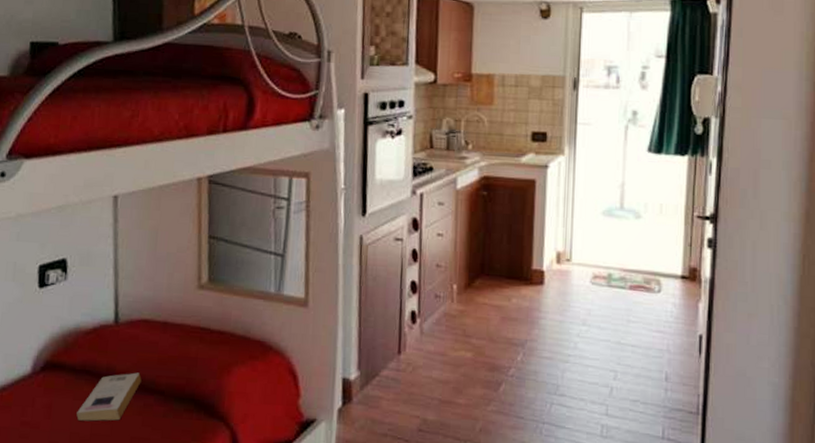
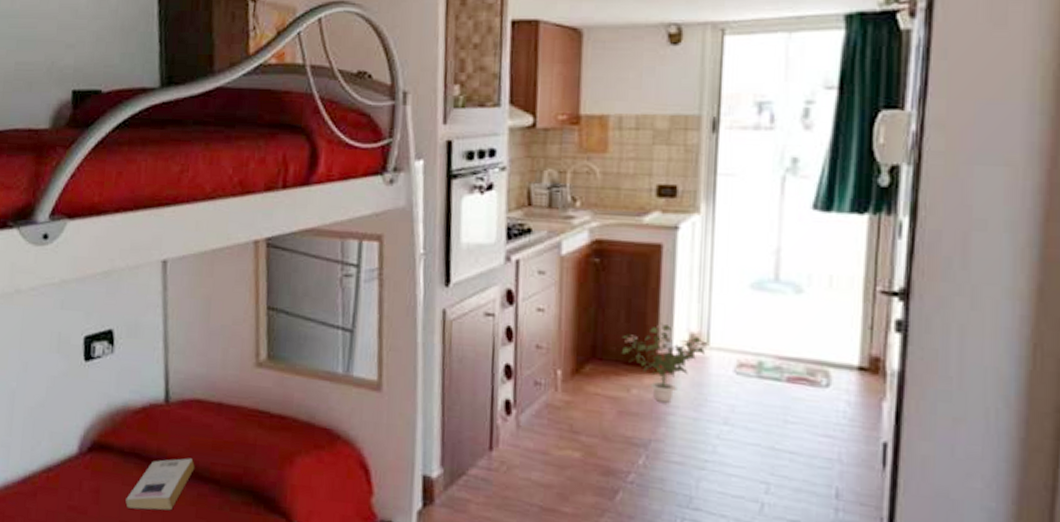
potted plant: none [504,244,569,309] -> present [621,323,706,403]

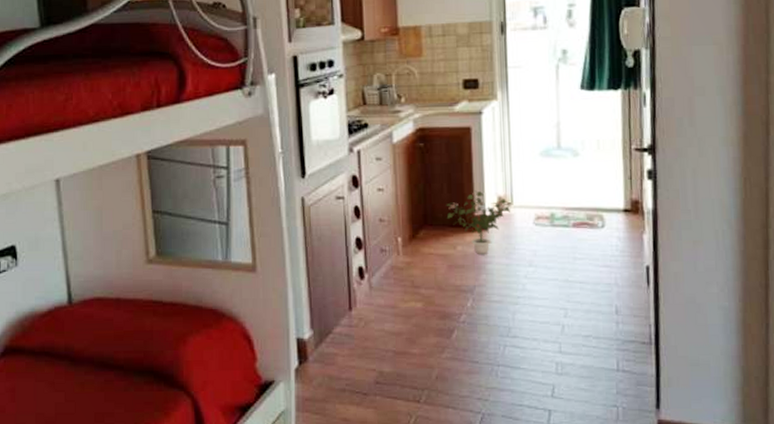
book: present [125,458,195,511] -> none [40,350,100,401]

